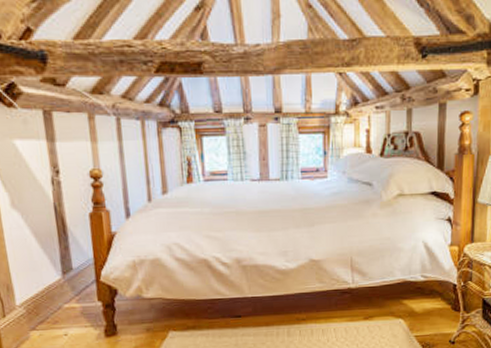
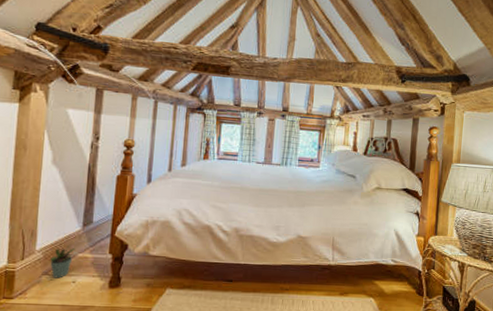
potted plant: none [33,295,60,333] -> present [49,244,75,279]

